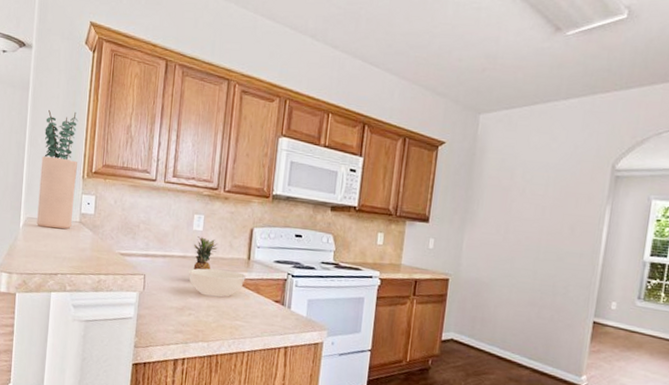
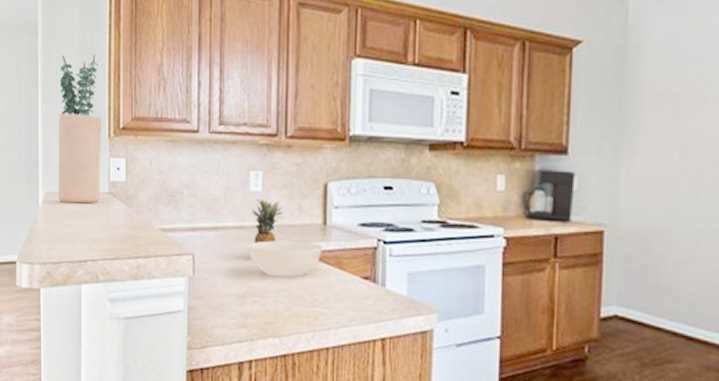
coffee maker: none [394,231,433,272] -> present [523,170,576,223]

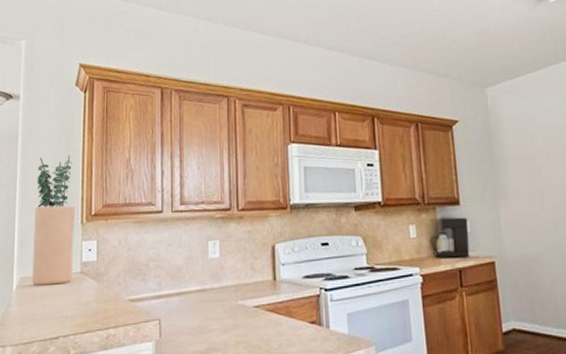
bowl: present [248,240,323,278] -> none [209,297,274,331]
fruit: present [251,199,284,243] -> none [211,264,239,303]

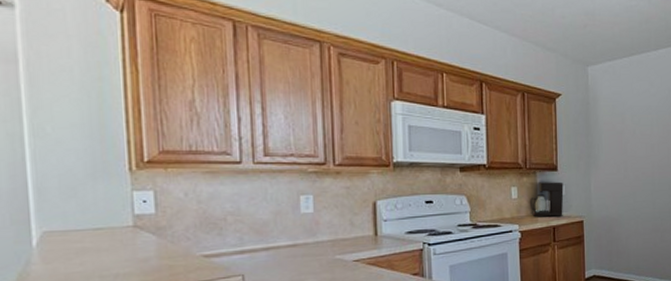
vase: present [32,154,75,286] -> none [54,87,122,241]

